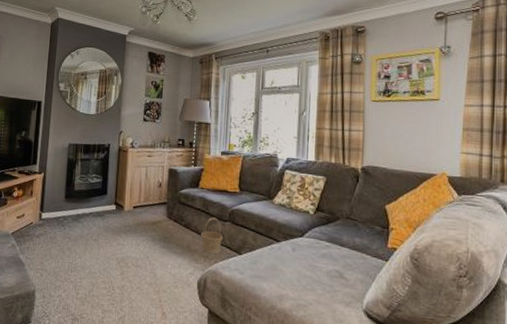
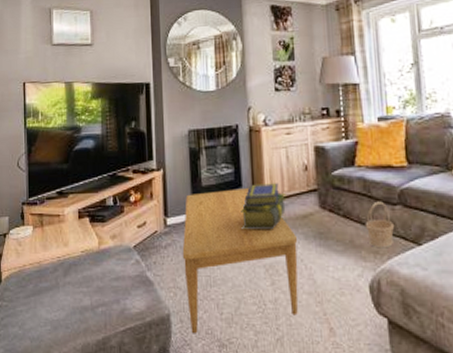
coffee table: none [51,195,147,308] -> present [182,188,298,334]
stack of books: none [102,193,142,231] -> present [241,183,287,230]

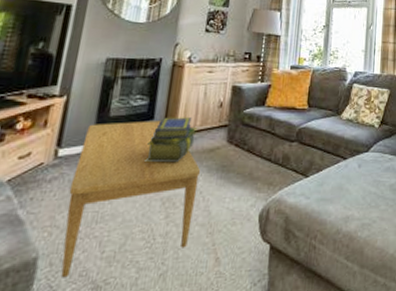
basket: present [365,201,395,249] -> none [264,138,290,180]

